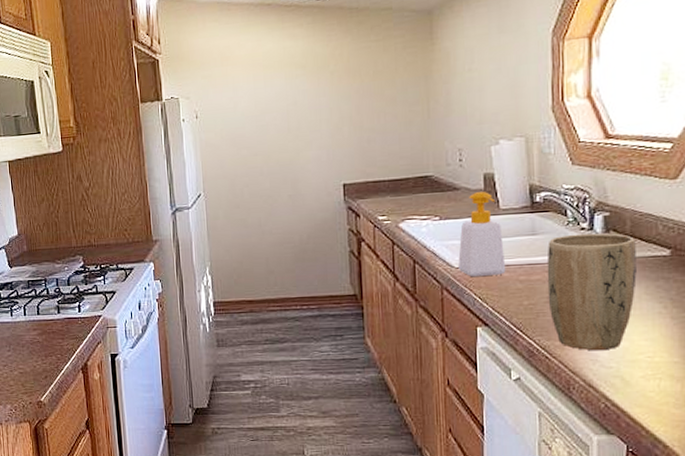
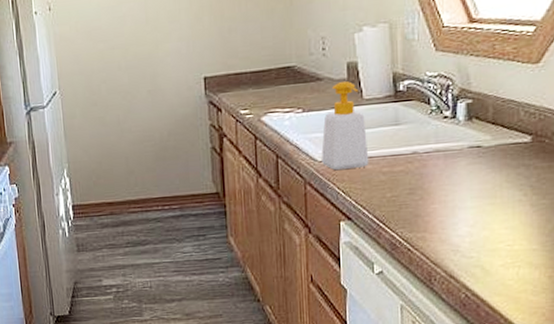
plant pot: present [547,233,637,351] -> none [409,121,498,241]

